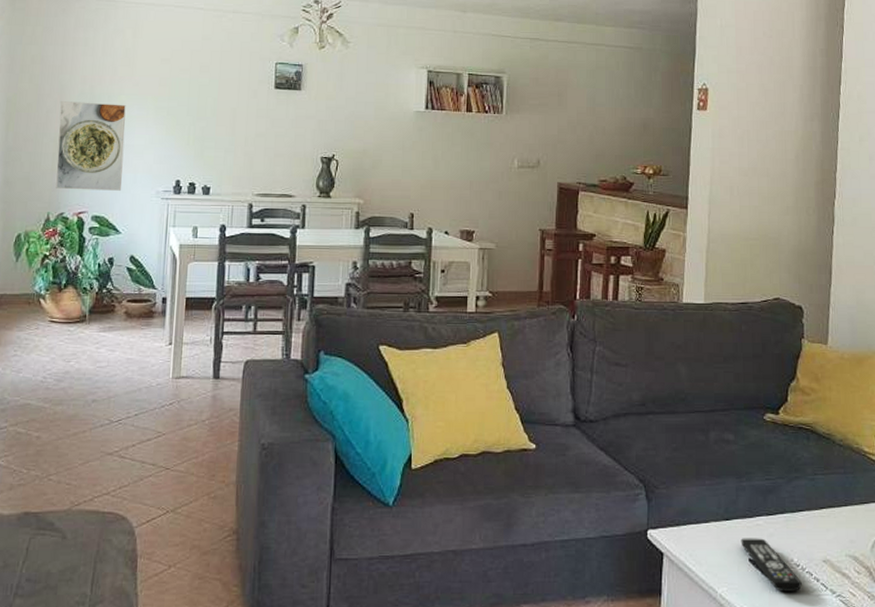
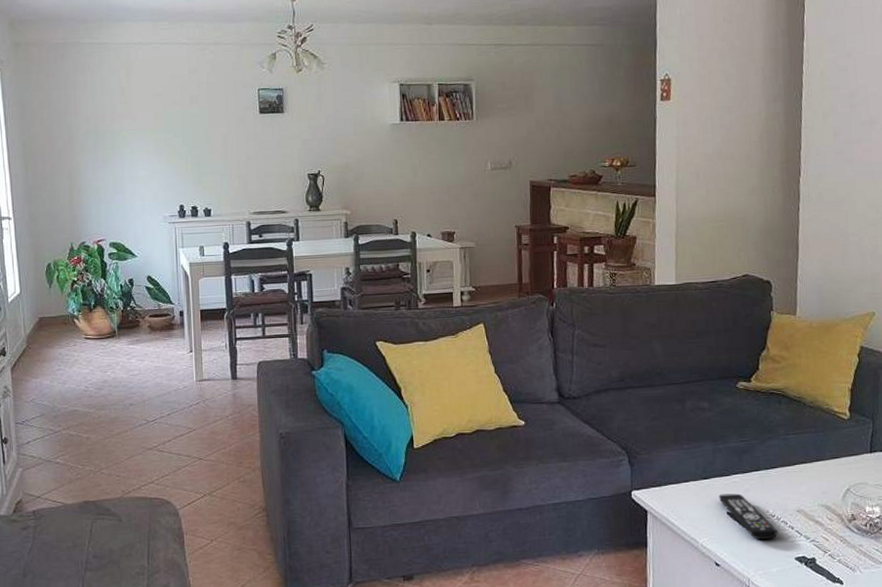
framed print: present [56,101,126,191] -> none [70,139,133,221]

